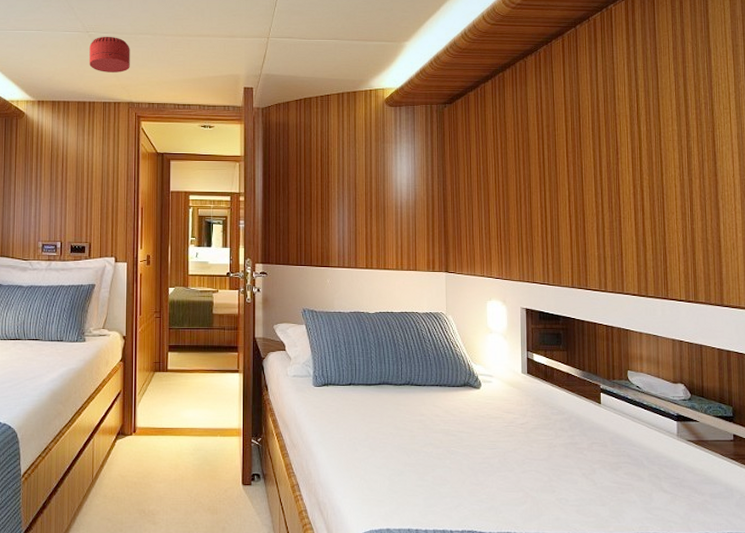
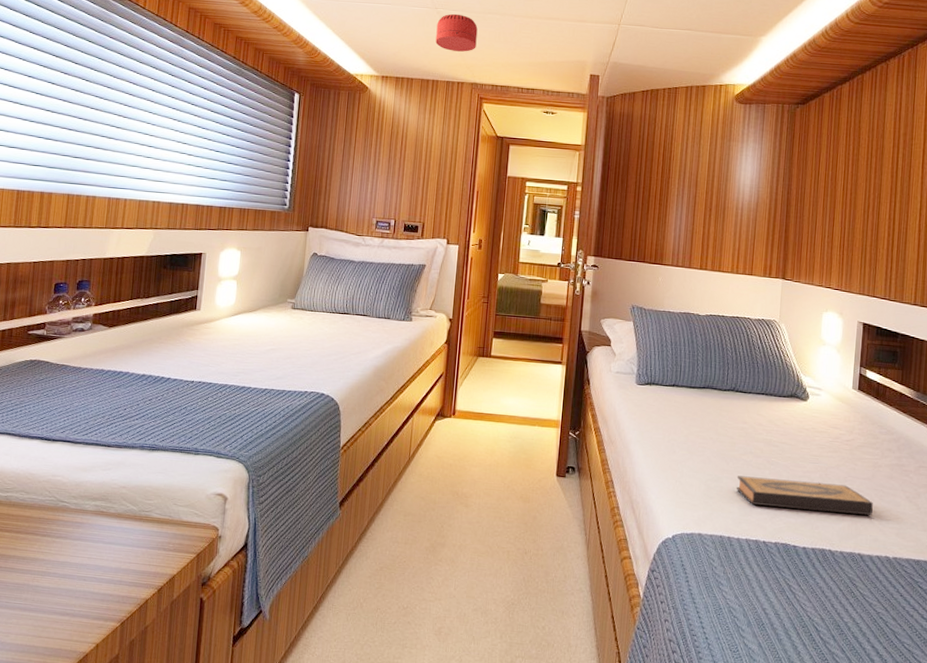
hardback book: none [419,468,552,496] -> present [736,475,873,515]

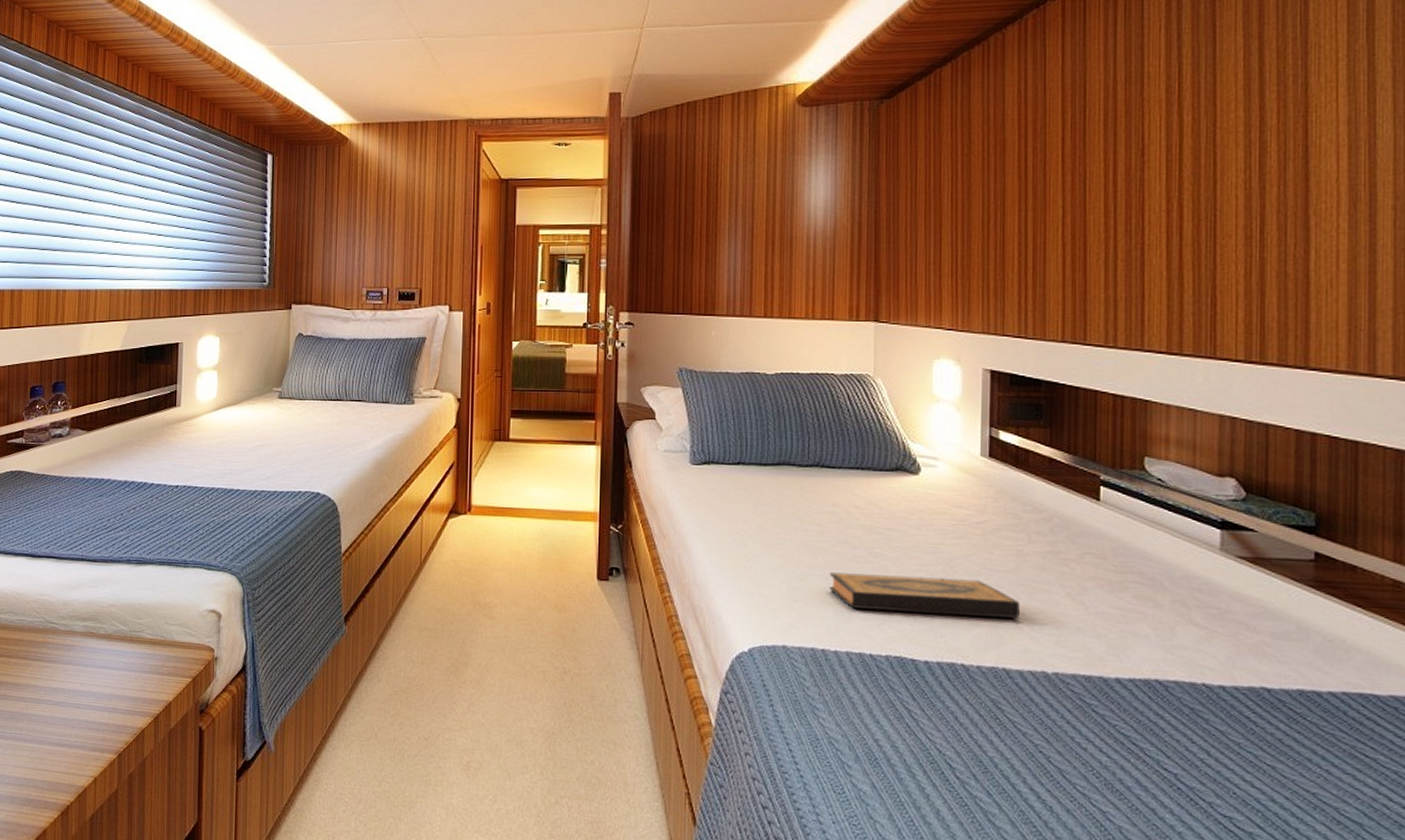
smoke detector: present [435,13,478,52] -> none [422,40,470,85]

